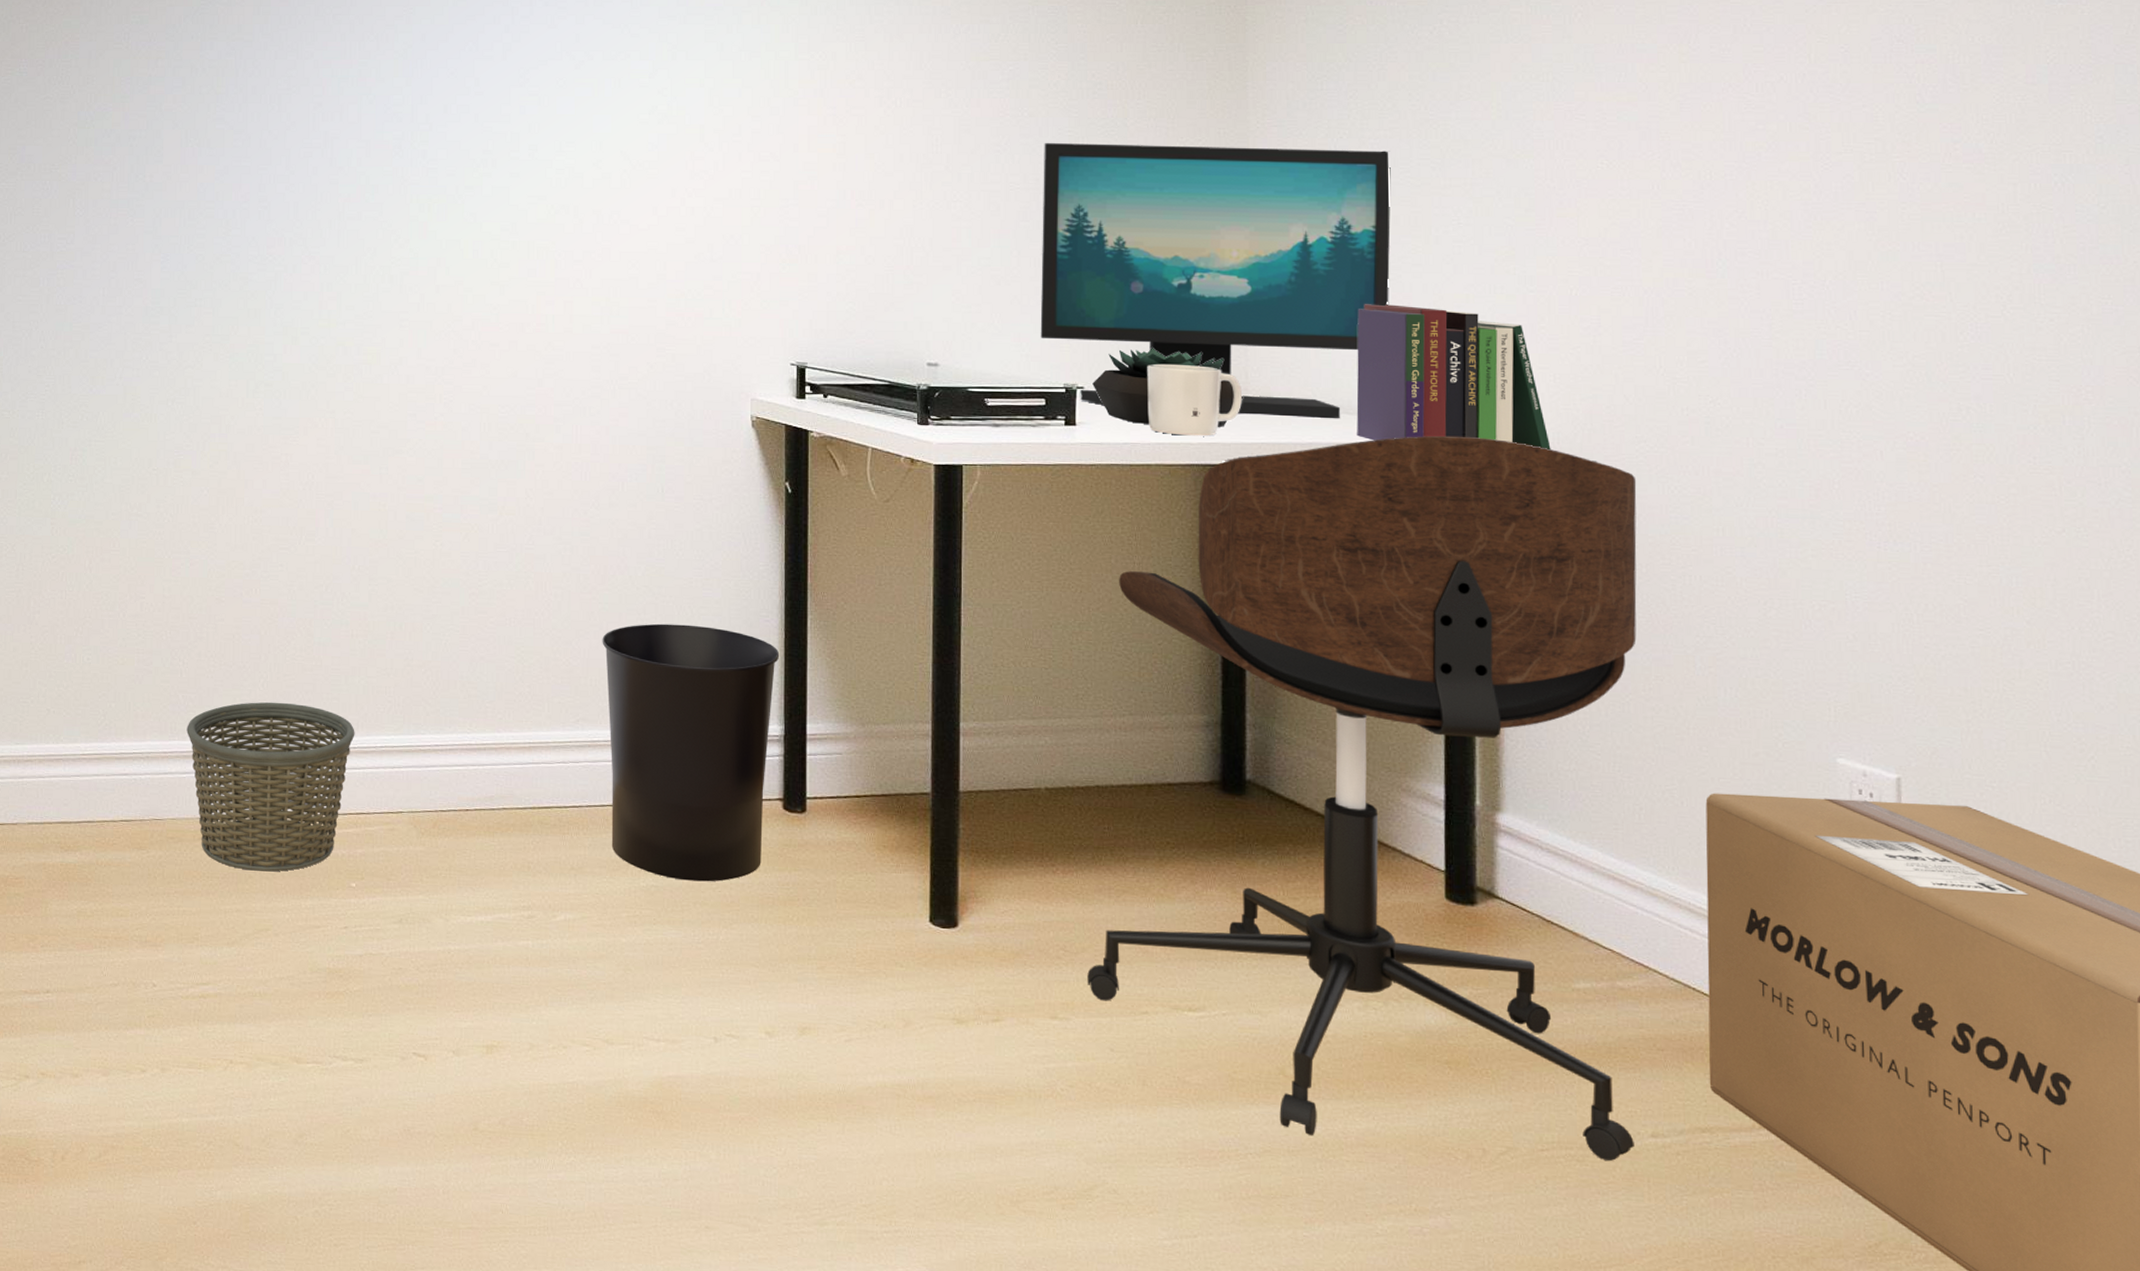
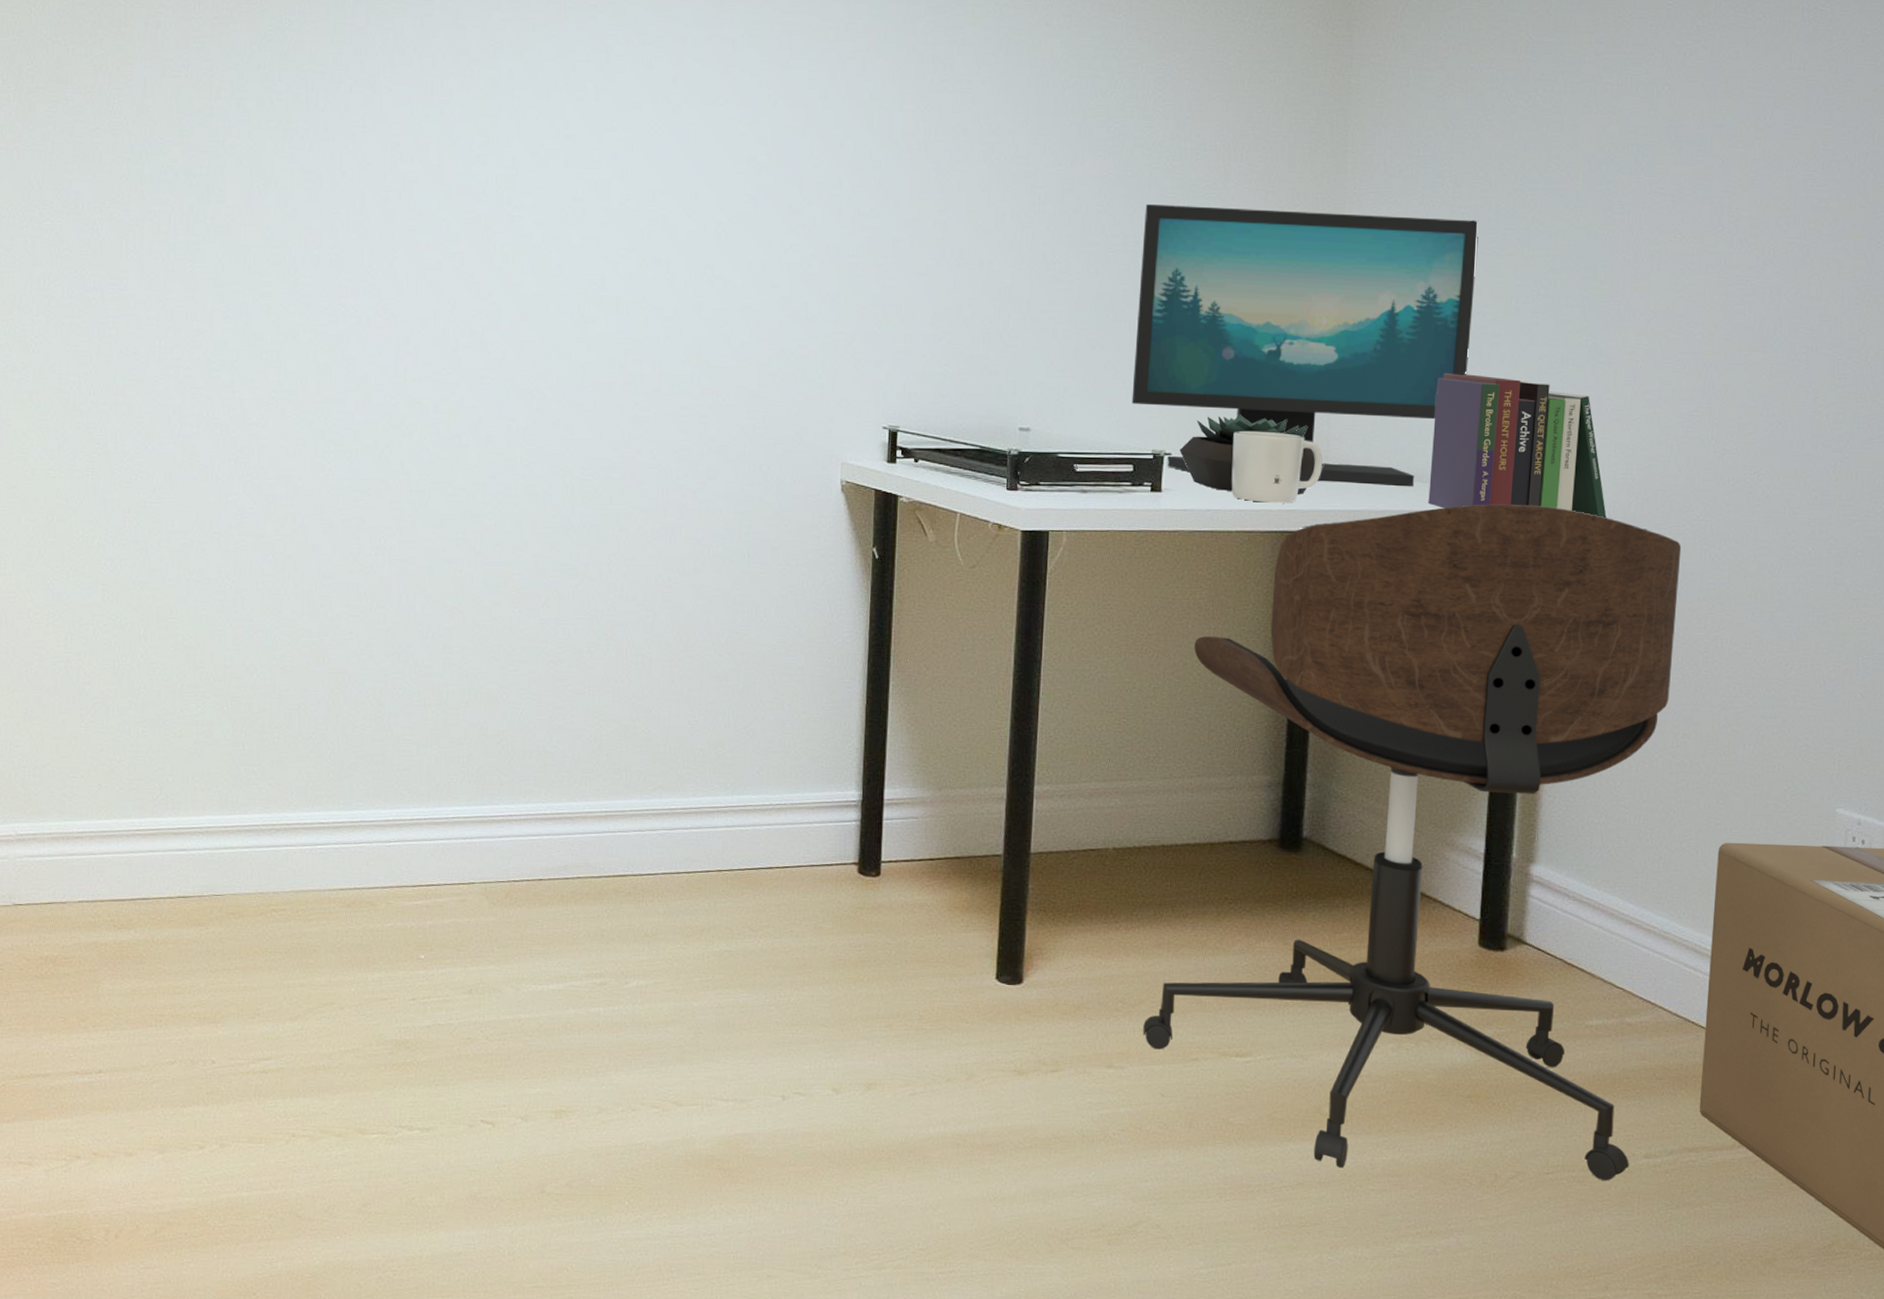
basket: present [186,702,355,872] -> none [249,774,426,946]
waste bin: present [602,623,780,882] -> none [682,690,861,946]

